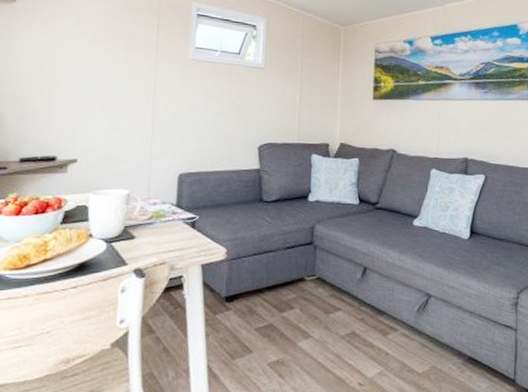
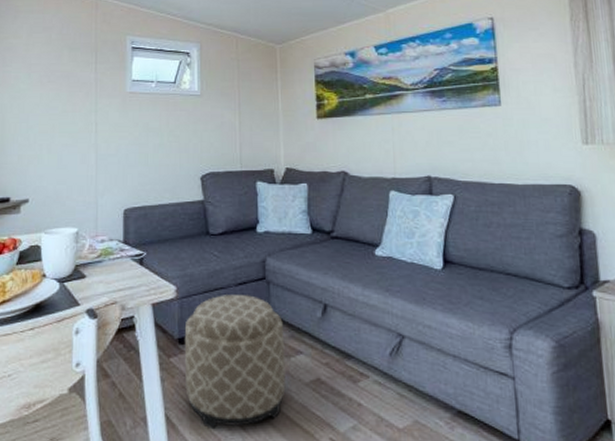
ottoman: none [229,257,326,379] -> present [184,295,286,430]

